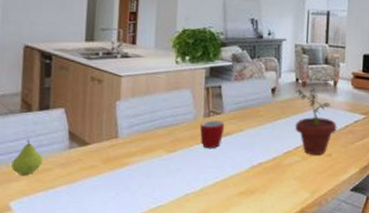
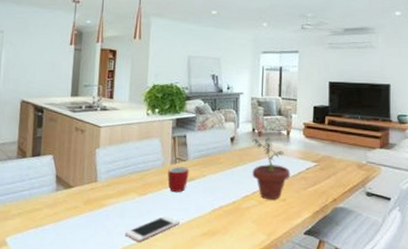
fruit: present [11,140,44,175] -> none [8,183,35,214]
cell phone: none [151,174,214,203] -> present [125,215,179,242]

